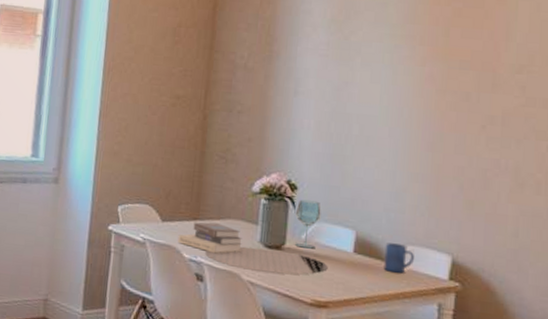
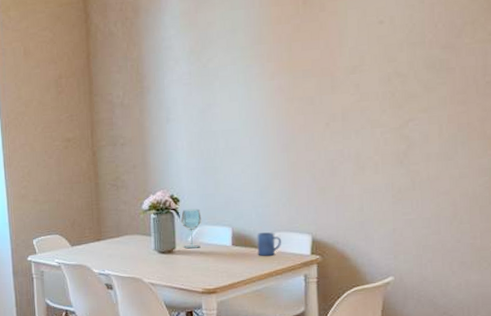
books: present [177,222,242,254] -> none [87,240,140,265]
place mat: present [205,246,328,275] -> none [111,254,213,274]

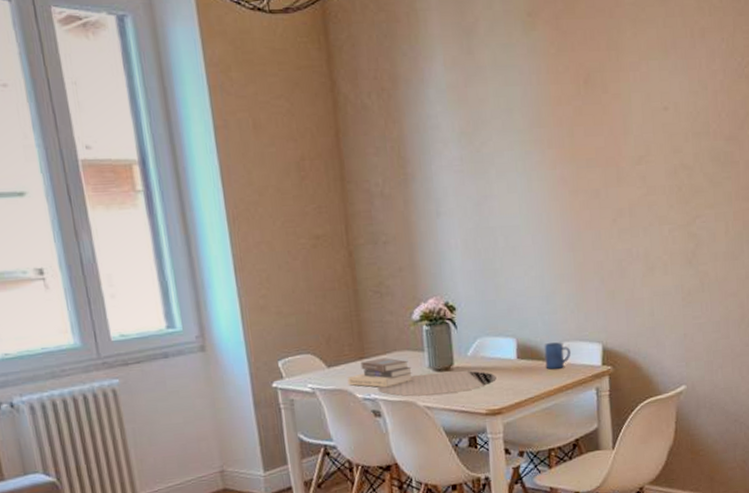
books: none [87,240,140,265] -> present [347,358,413,388]
place mat: none [111,254,213,274] -> present [378,371,496,397]
wine glass: present [180,208,203,249] -> none [458,317,483,365]

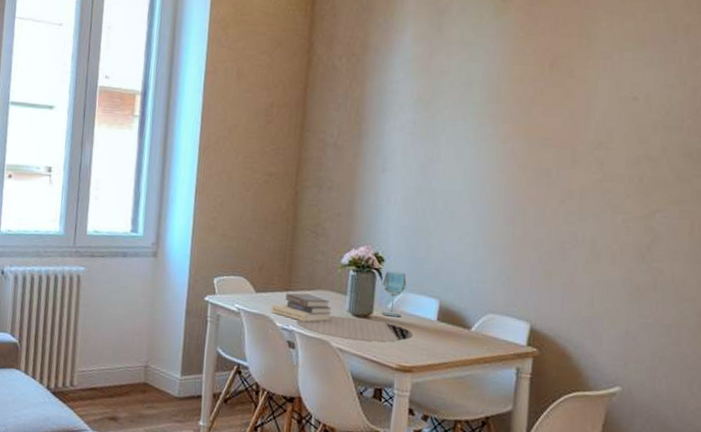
wine glass: none [458,317,483,365] -> present [382,271,408,317]
mug: present [544,342,572,371] -> none [465,311,496,341]

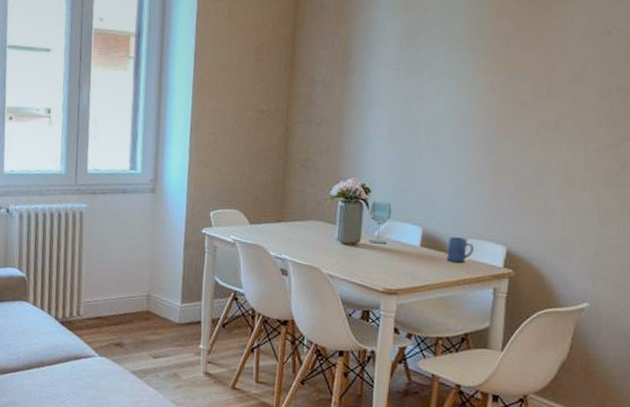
books: present [270,293,332,322] -> none [264,223,322,251]
place mat: present [297,315,413,342] -> none [289,244,398,267]
mug: none [465,311,496,341] -> present [446,237,475,264]

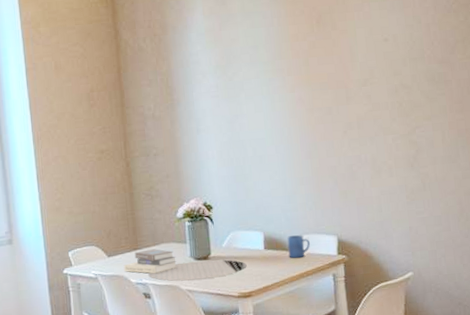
books: none [264,223,322,251] -> present [123,249,177,274]
place mat: none [289,244,398,267] -> present [148,259,247,281]
wine glass: present [369,201,393,244] -> none [214,215,236,254]

